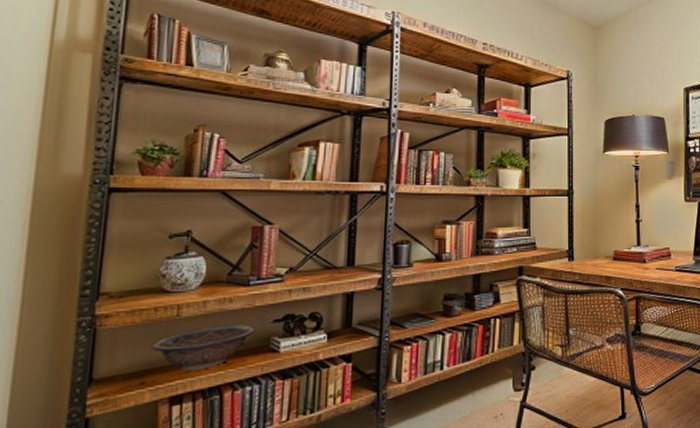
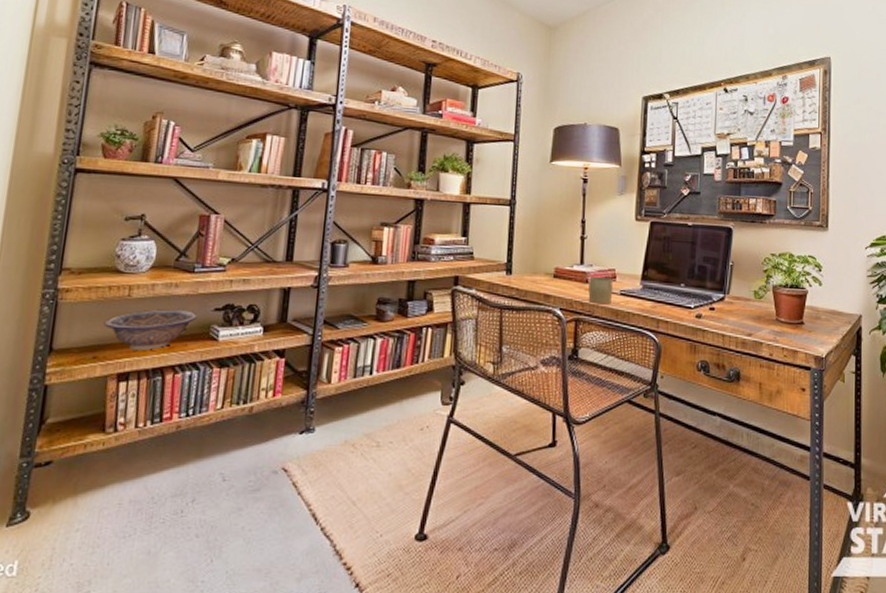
mug: none [646,255,669,282] -> present [588,276,613,305]

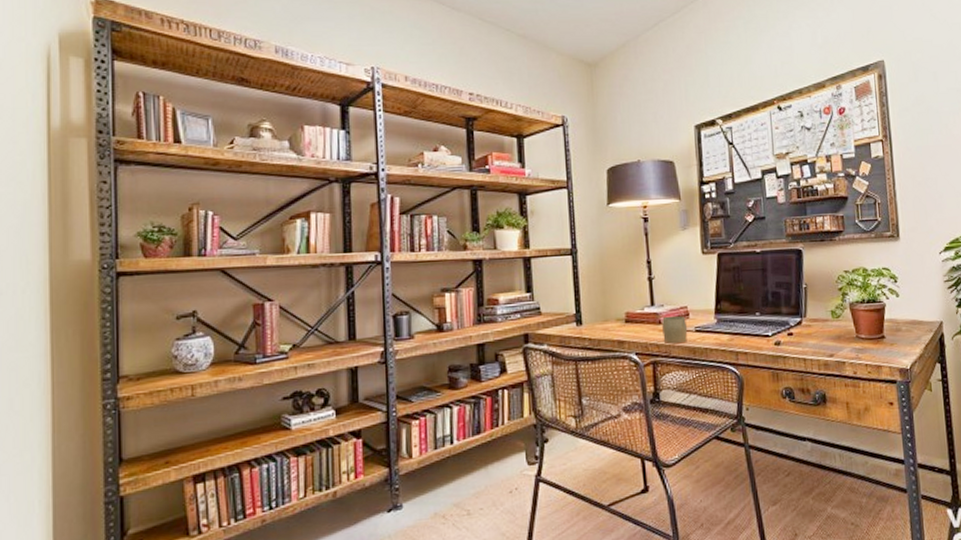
decorative bowl: present [103,309,198,351] -> none [171,403,266,451]

